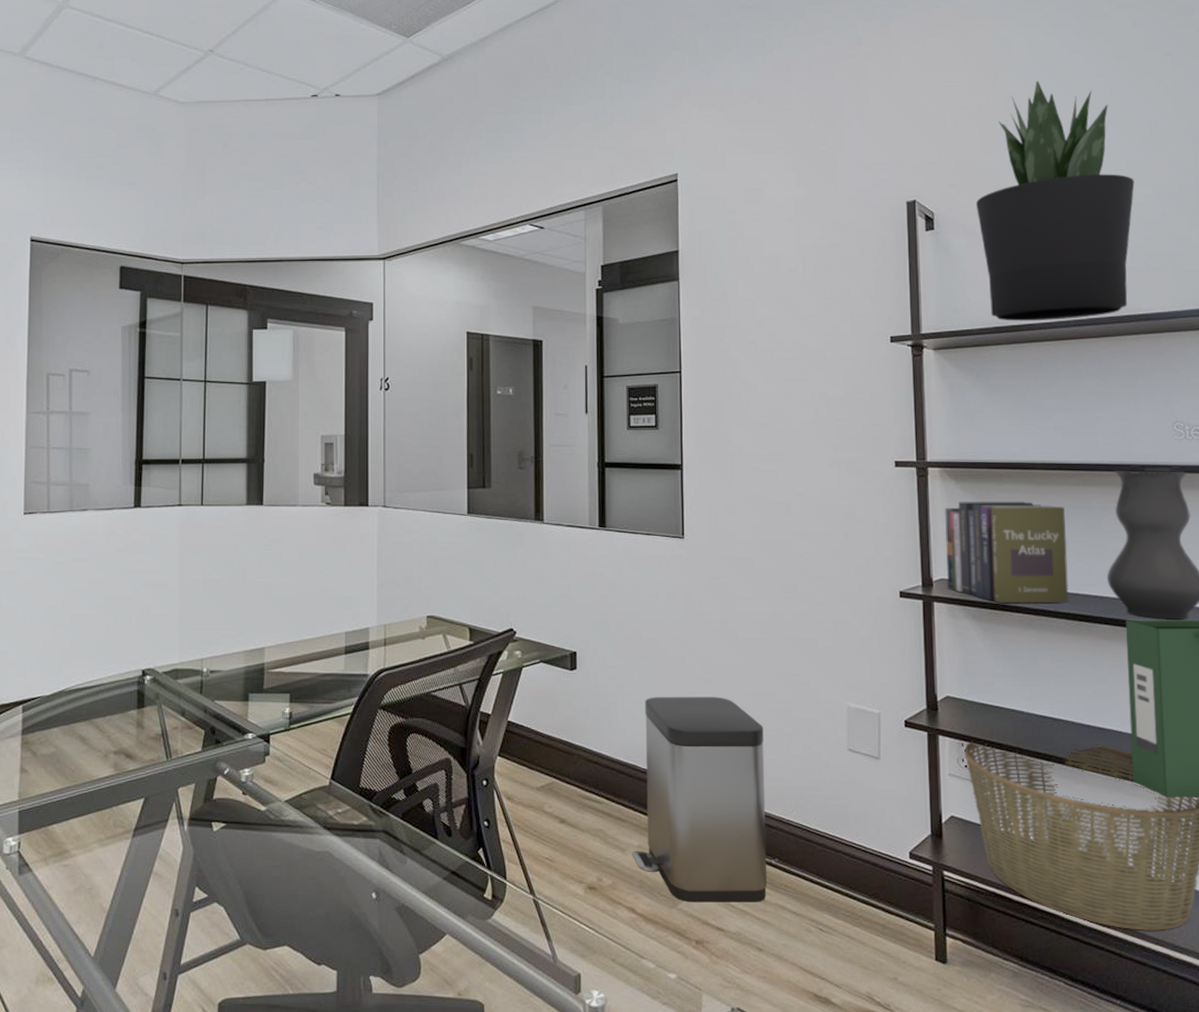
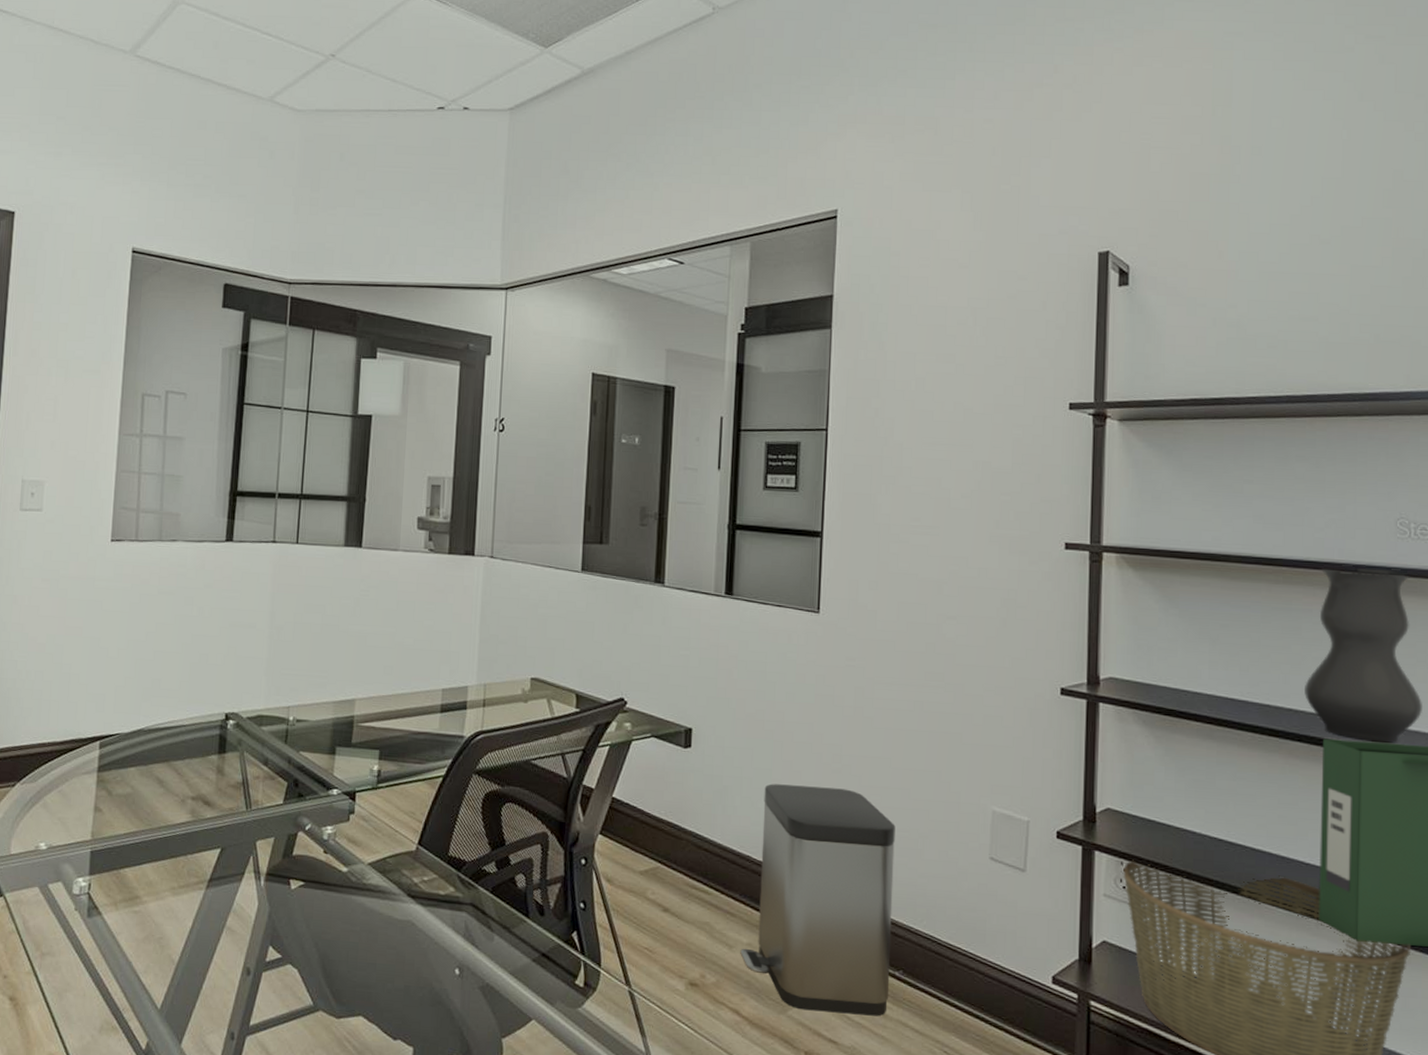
books: present [945,501,1069,603] -> none [1116,592,1260,714]
planter: present [975,80,1135,321] -> none [1179,120,1370,395]

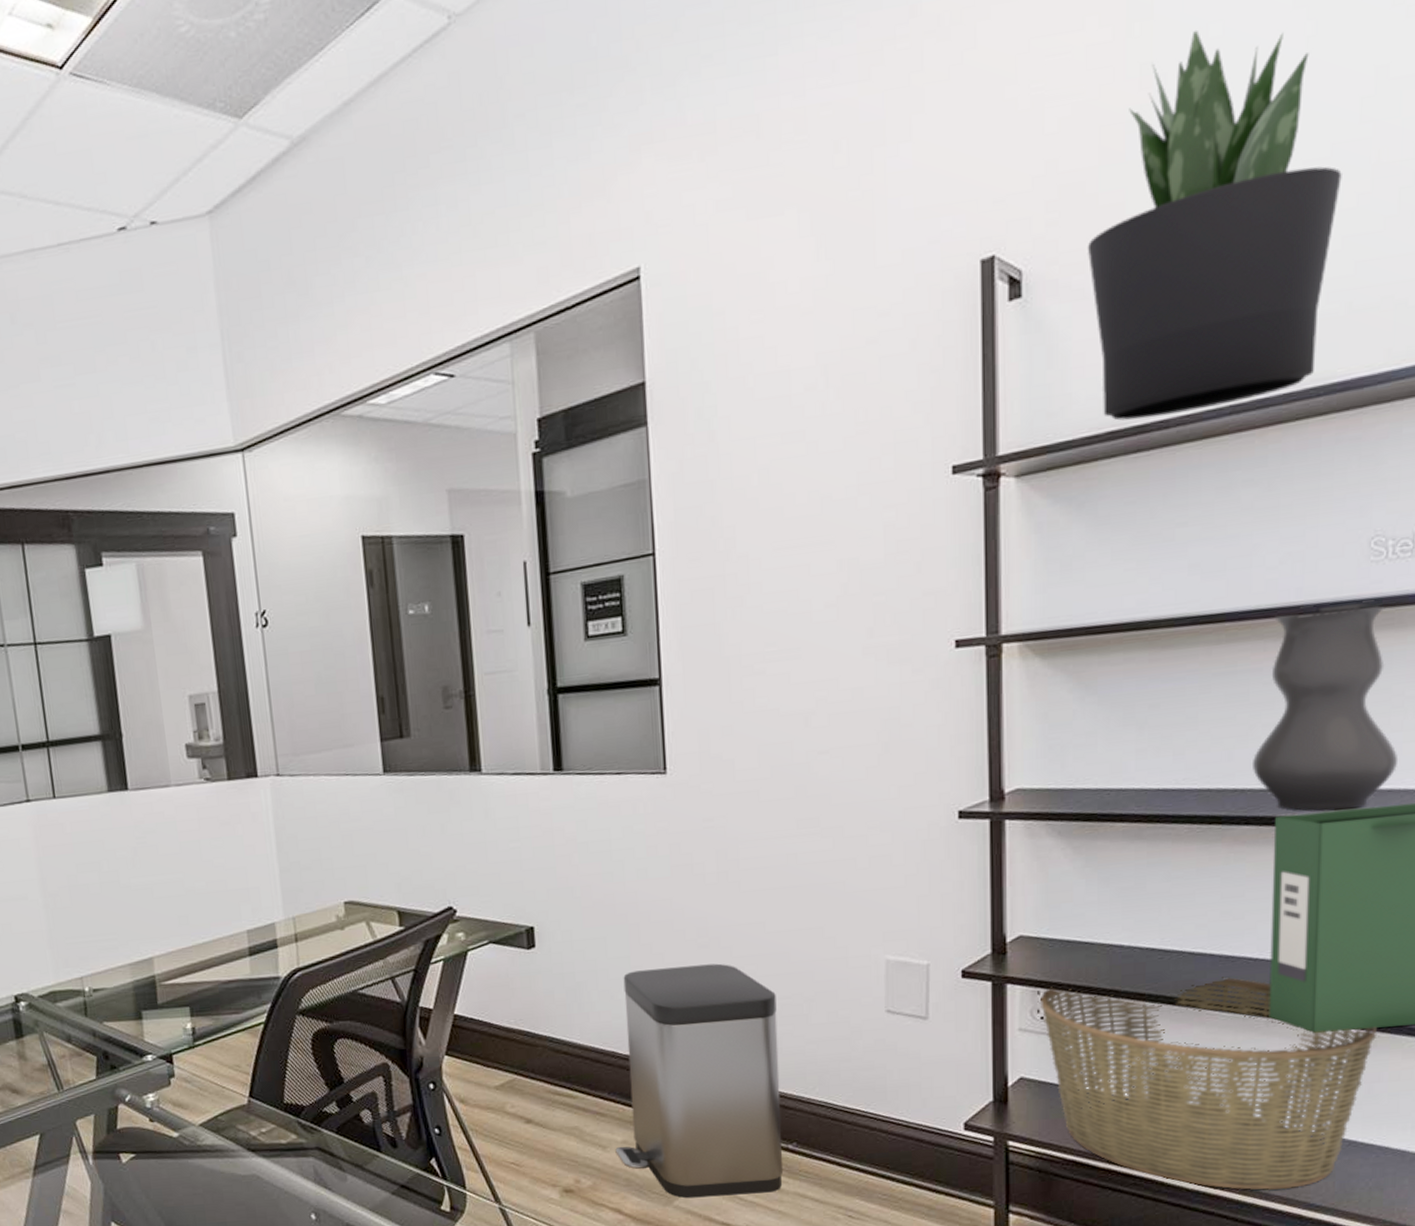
planter: none [1179,120,1370,395] -> present [1087,29,1342,421]

